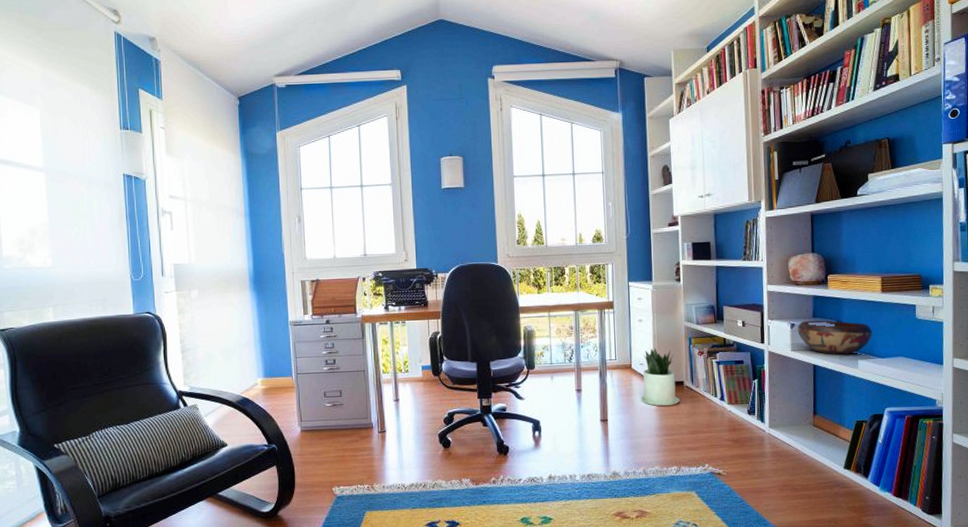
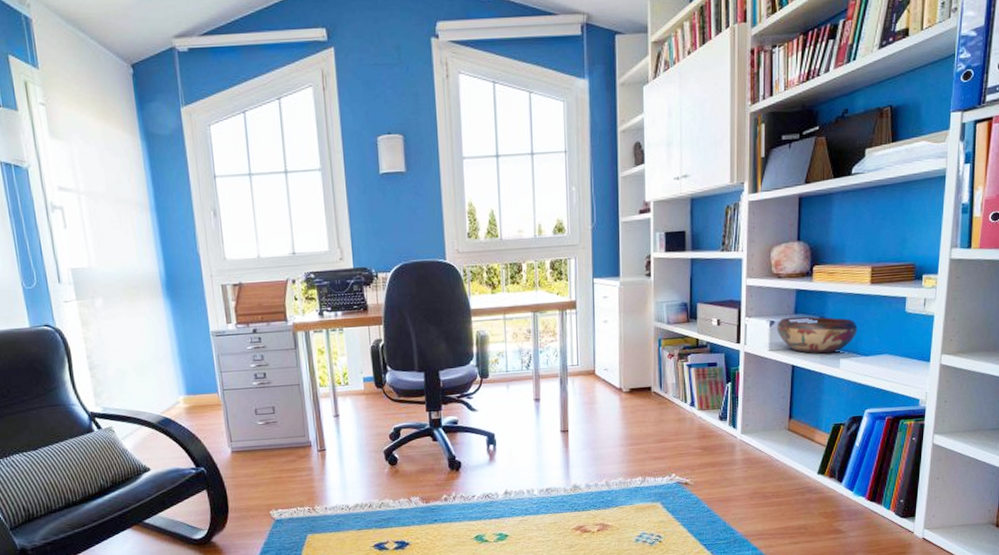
planter: present [640,348,679,407] -> none [604,351,646,415]

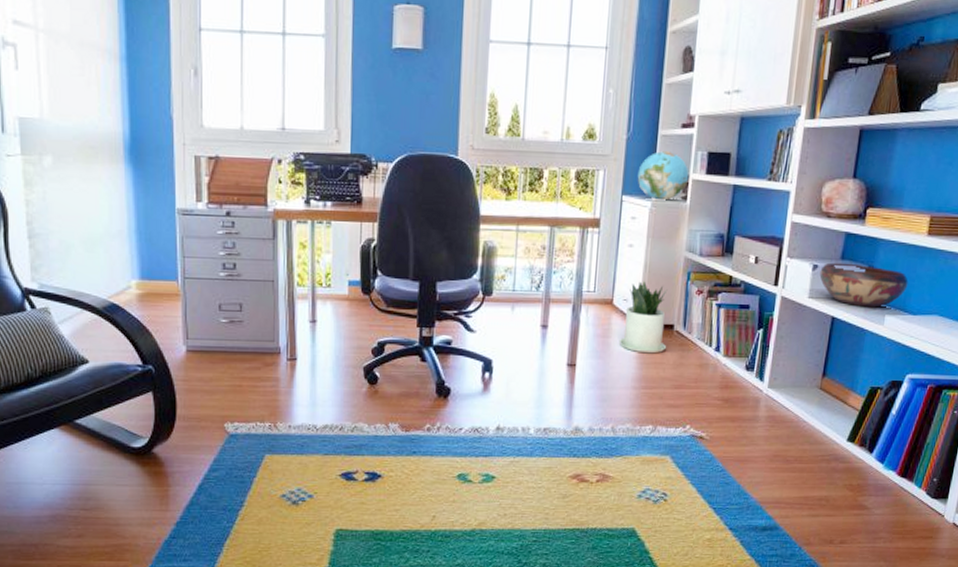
globe: none [604,236,651,280] -> present [637,151,690,201]
planter: none [604,351,646,415] -> present [619,281,668,354]

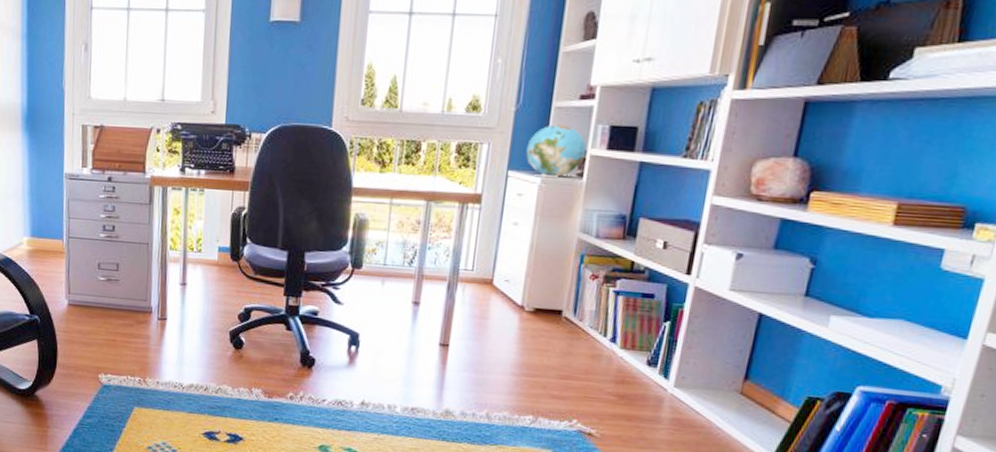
planter: present [619,281,668,354] -> none [498,262,557,340]
decorative bowl: present [819,262,908,308] -> none [745,251,864,307]

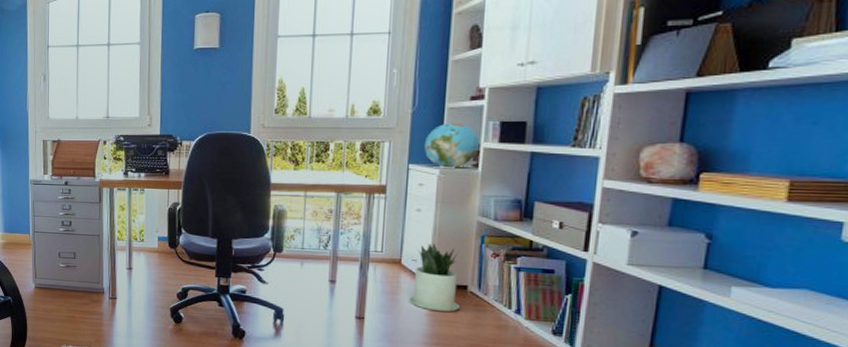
planter: none [498,262,557,340] -> present [408,243,460,312]

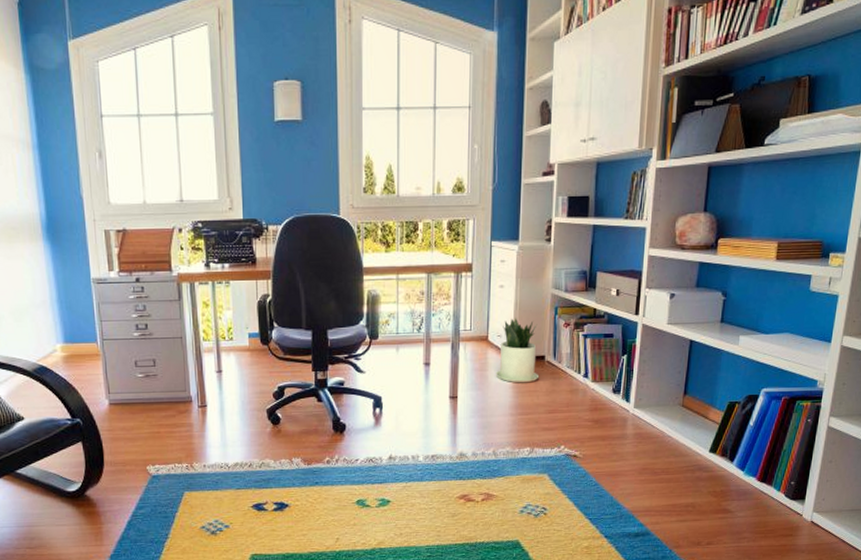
globe: present [424,123,480,168] -> none [504,198,552,244]

